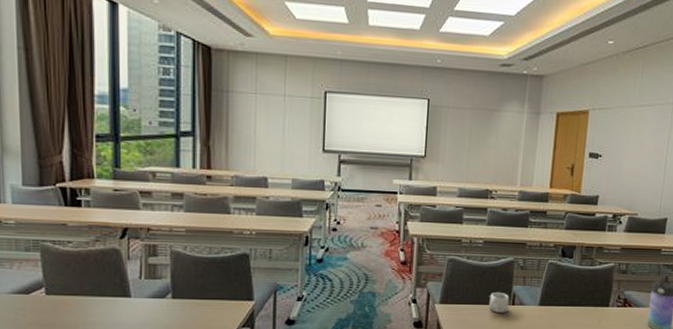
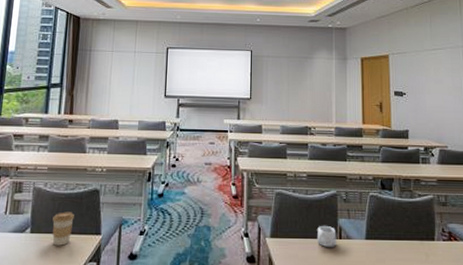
coffee cup: none [197,277,222,312] -> present [52,212,74,246]

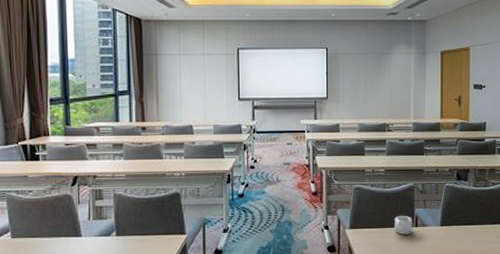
coffee cup: present [52,212,74,246] -> none [137,215,158,246]

